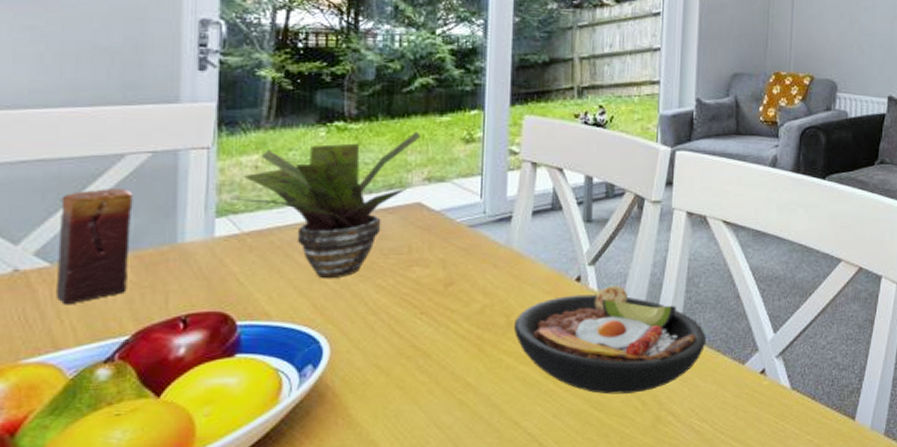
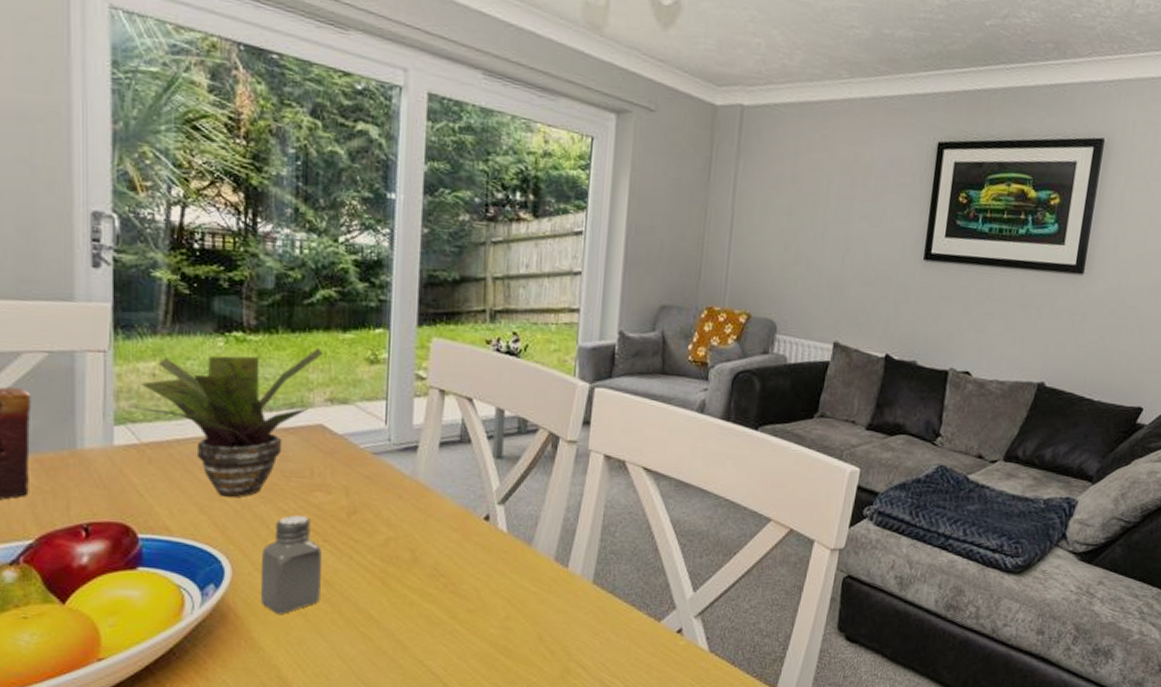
saltshaker: none [359,291,419,389] -> present [261,515,322,614]
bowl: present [513,286,707,395] -> none [418,528,621,642]

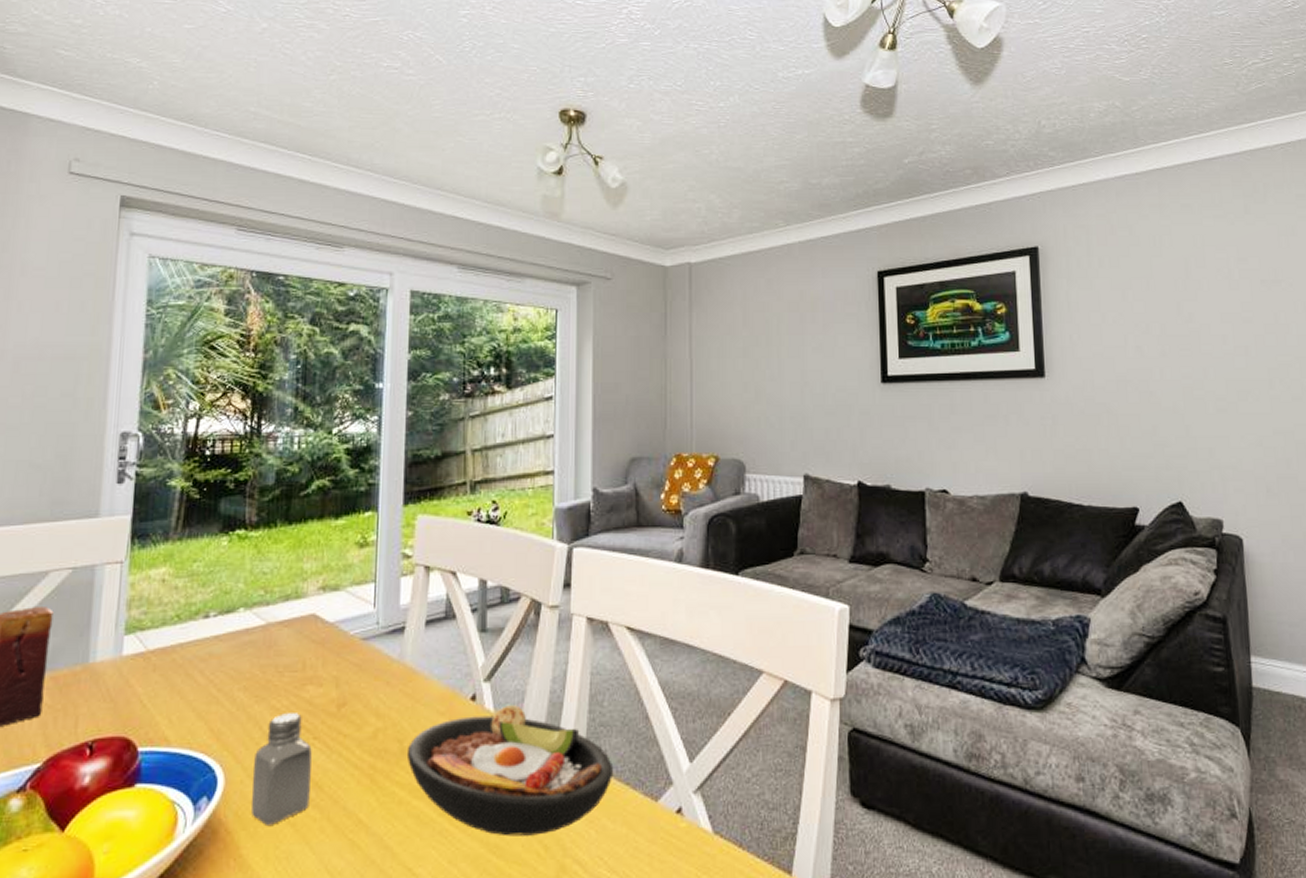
potted plant: present [128,348,323,498] -> none [138,537,317,700]
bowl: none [418,528,621,642] -> present [406,705,614,837]

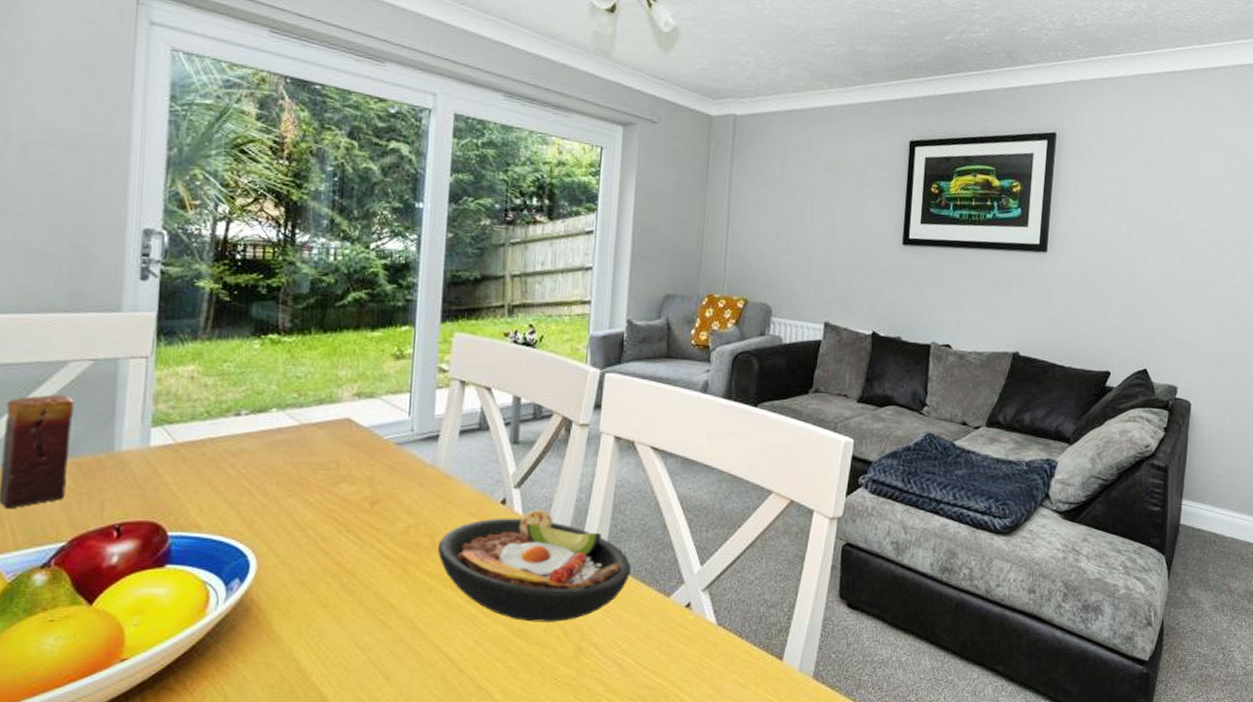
saltshaker: present [251,713,312,825] -> none [284,507,345,606]

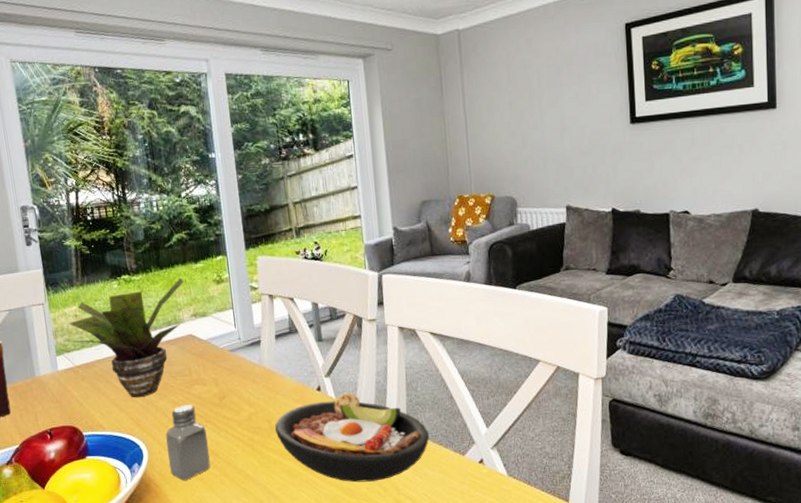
potted plant: none [166,346,352,493] -> present [63,278,184,398]
saltshaker: none [284,507,345,606] -> present [166,405,211,480]

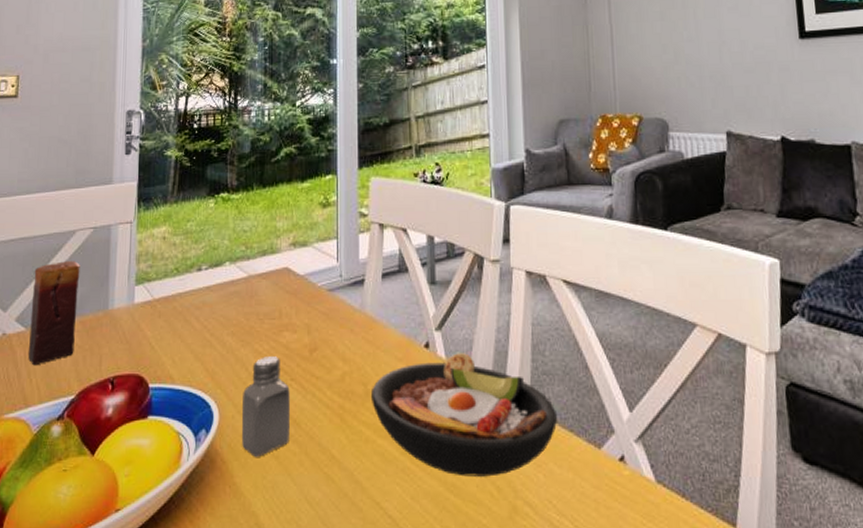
potted plant: present [63,278,184,398] -> none [145,198,287,344]

